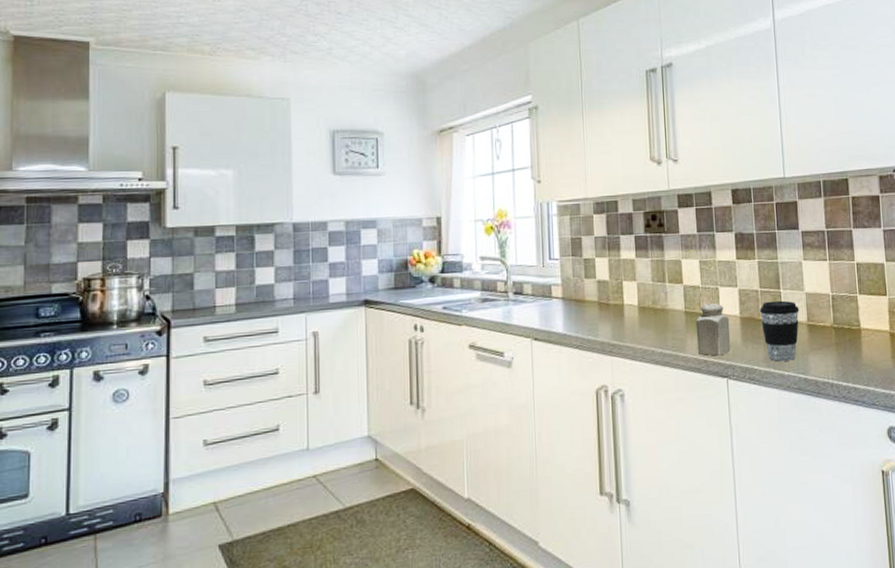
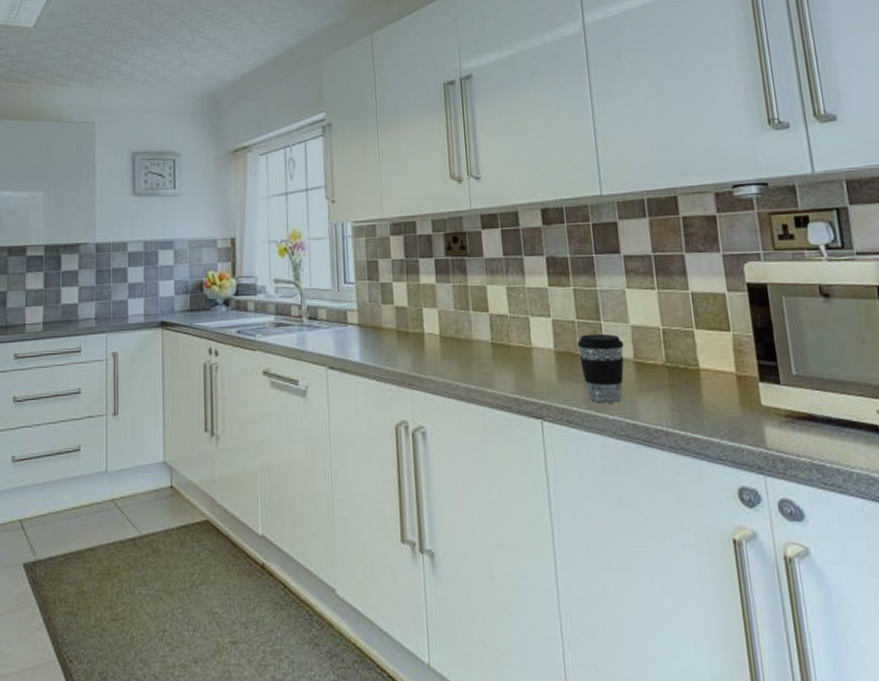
salt shaker: present [695,304,731,356] -> none [504,335,545,394]

